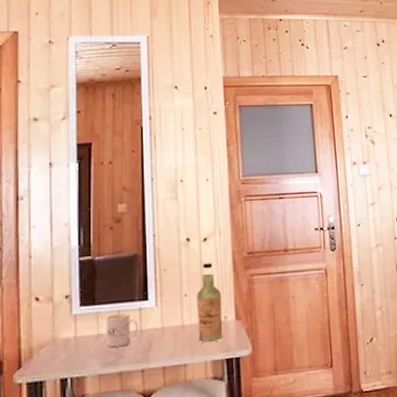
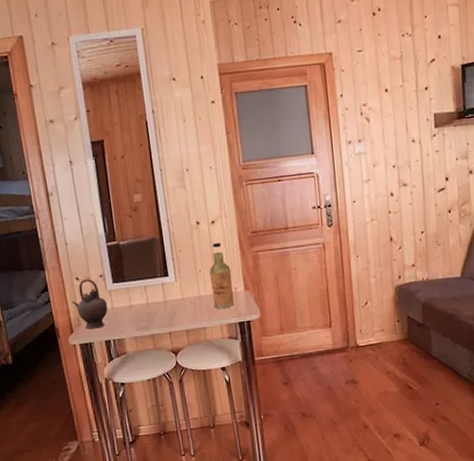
teapot: none [26,300,69,364] -> present [72,279,108,330]
mug: present [107,312,139,348] -> none [135,287,164,316]

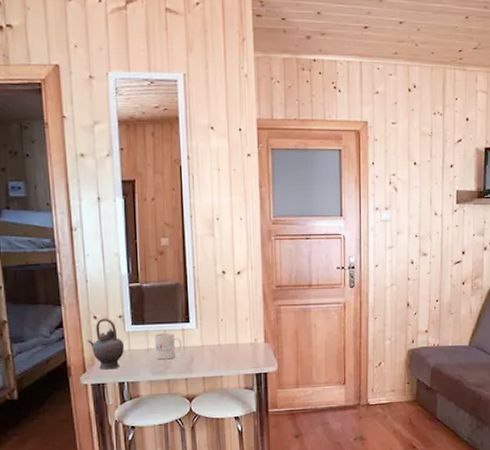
mug: none [135,287,164,316] -> present [155,332,183,360]
bottle: present [209,242,235,310] -> none [231,293,254,359]

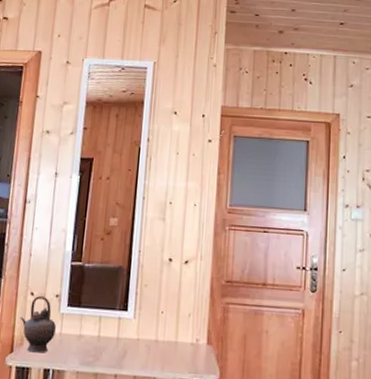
mug: present [155,332,183,360] -> none [86,318,117,350]

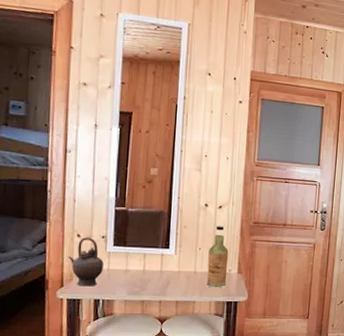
bottle: none [169,285,196,362] -> present [206,226,229,287]

